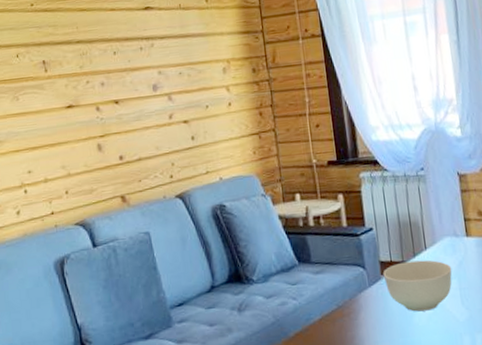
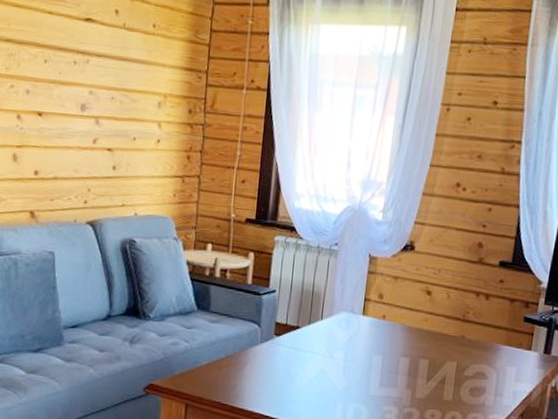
bowl: present [383,260,452,312] -> none [276,327,342,375]

